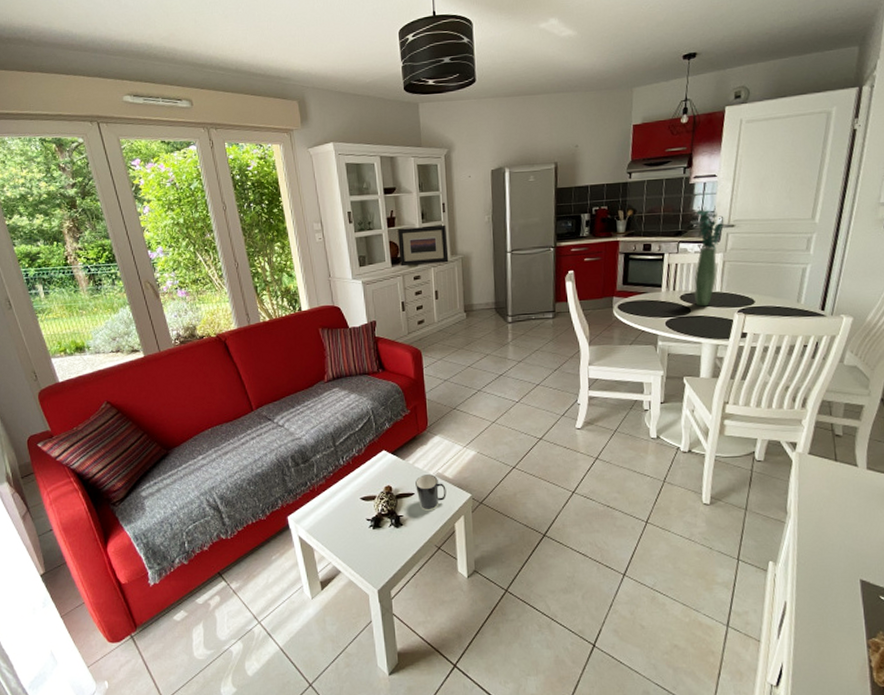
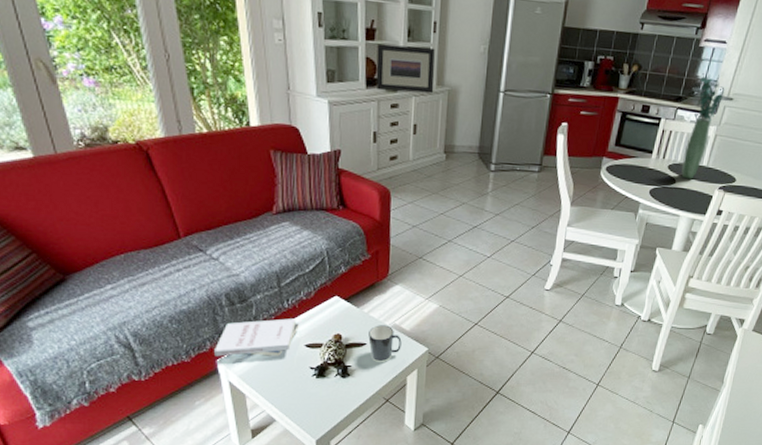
books: none [285,474,355,514] -> present [214,318,300,357]

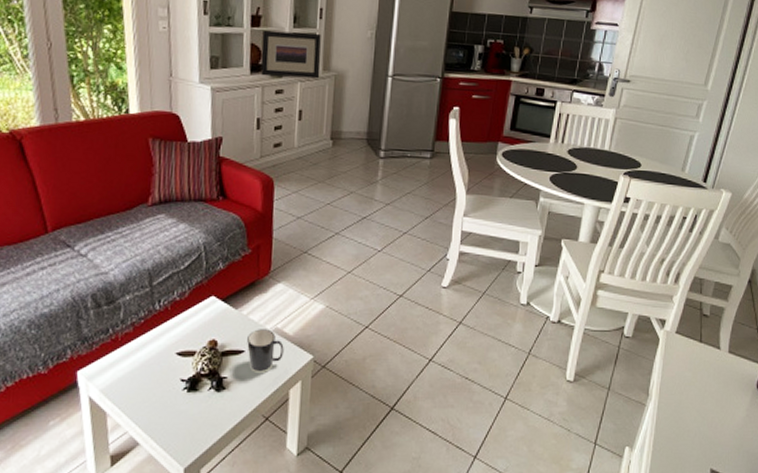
books: present [214,318,300,357] -> none [75,322,172,367]
vase: present [681,72,723,180] -> none [582,54,620,165]

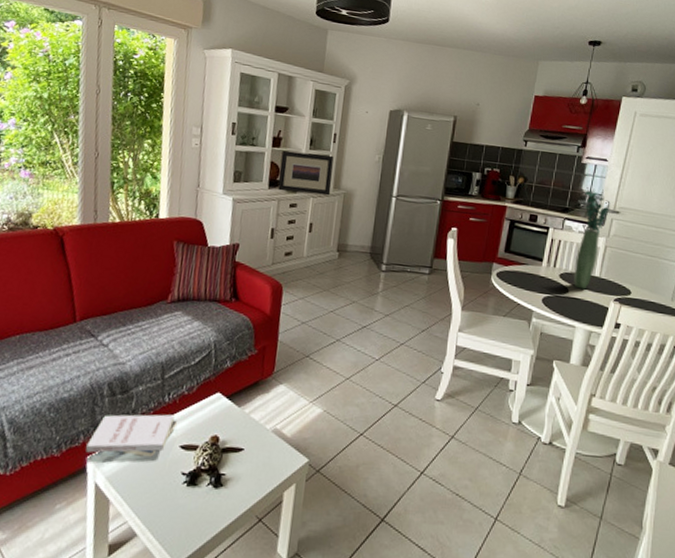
books: none [75,322,172,367] -> present [85,413,178,457]
mug: present [247,329,284,374] -> none [246,428,282,474]
vase: none [582,54,620,165] -> present [574,186,609,290]

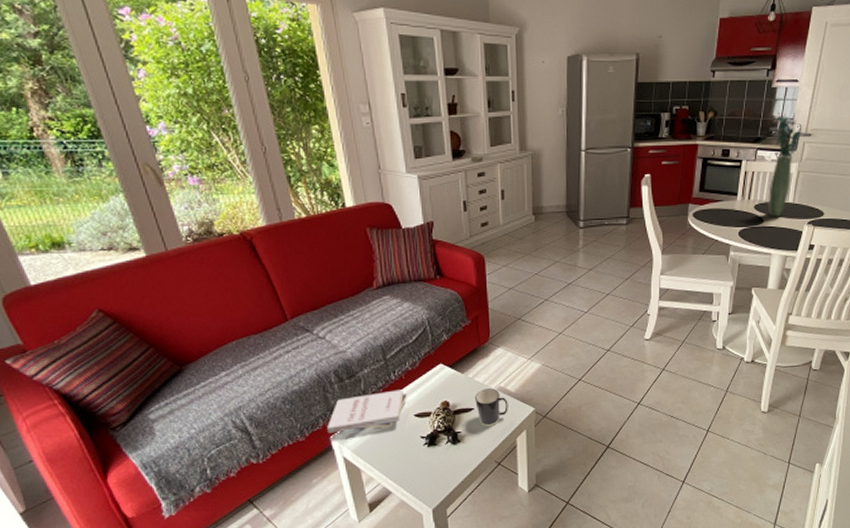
mug: none [246,428,282,474] -> present [475,388,508,427]
picture frame: present [278,150,334,196] -> none [460,115,518,161]

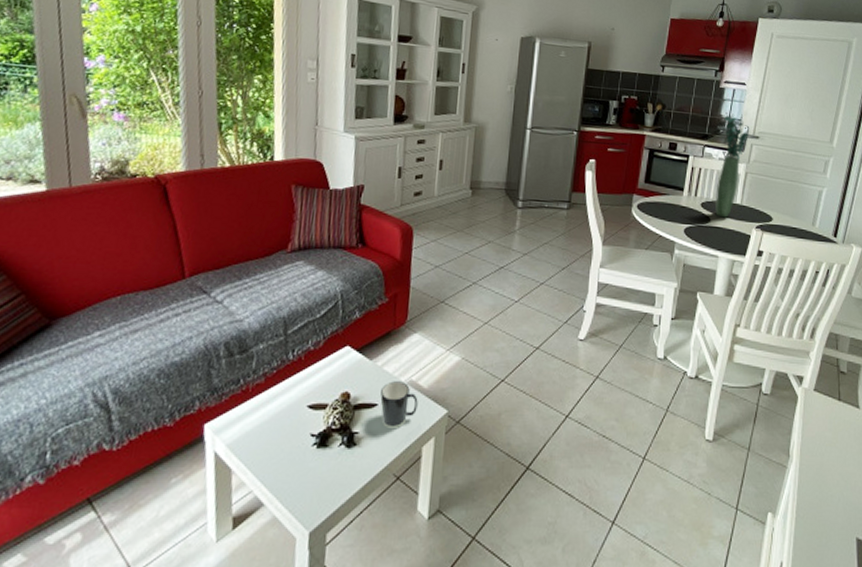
books: present [327,389,408,434] -> none [202,373,304,420]

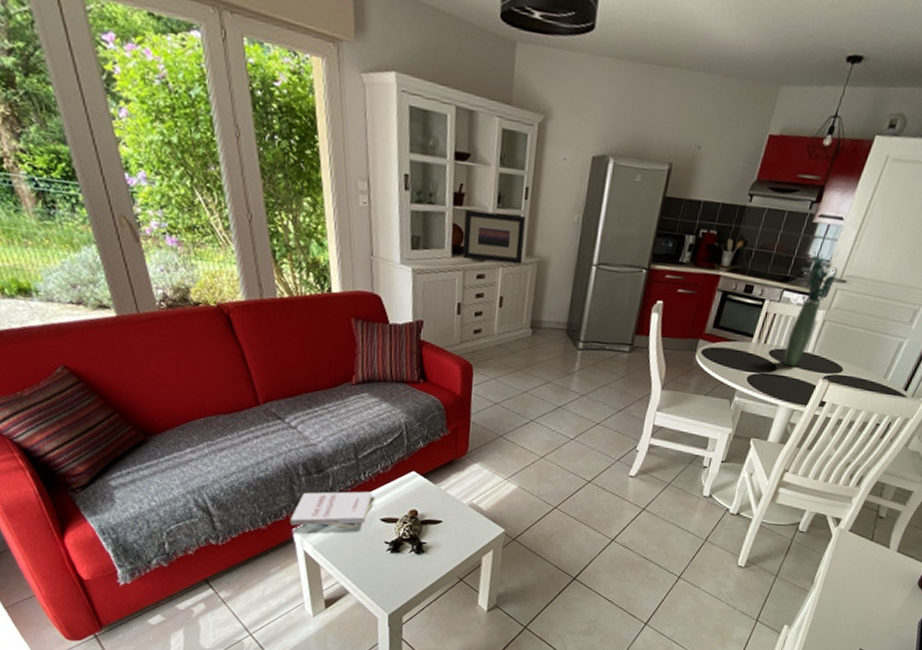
books: none [202,373,304,420] -> present [290,490,376,529]
mug: present [380,381,418,429] -> none [444,503,479,542]
picture frame: none [404,83,463,130] -> present [463,209,526,265]

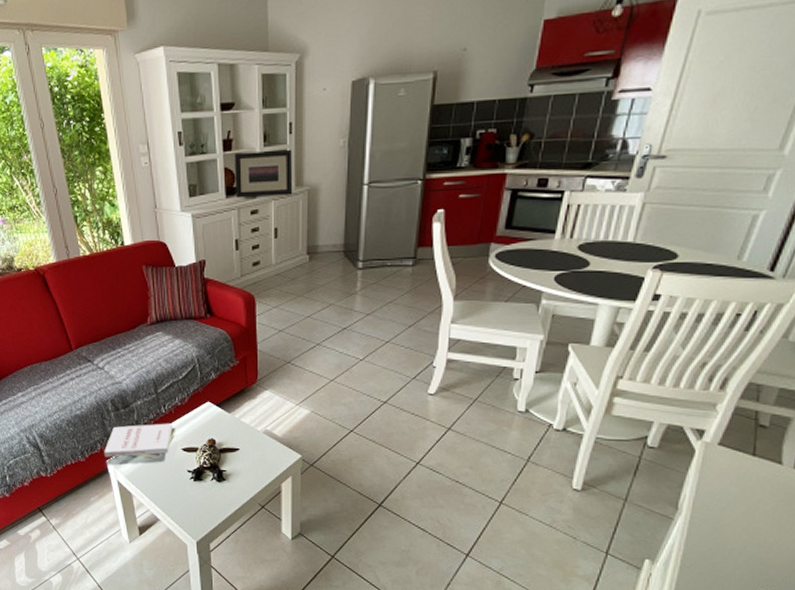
vase: present [783,251,836,367] -> none [597,129,651,260]

